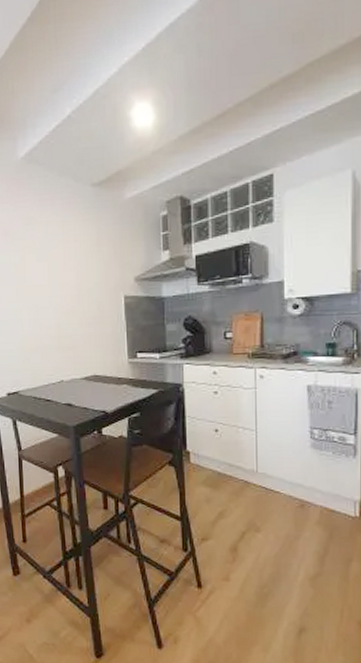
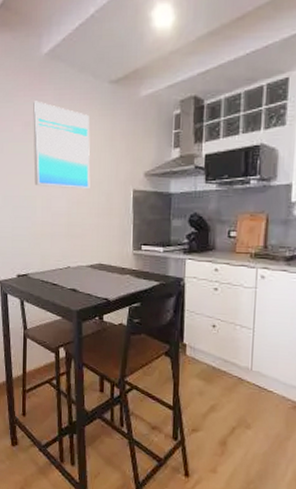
wall art: none [12,207,79,299] -> present [33,101,90,190]

